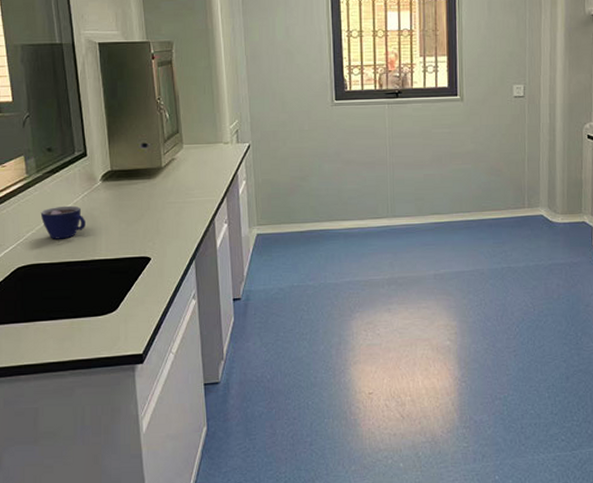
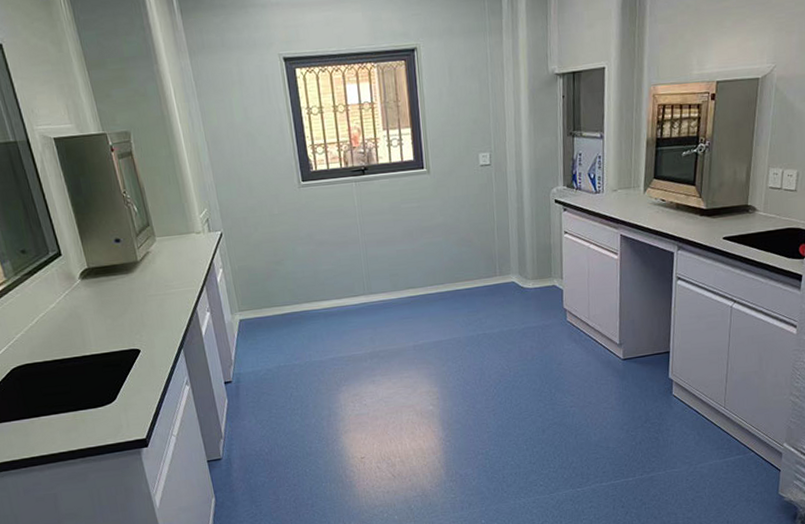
cup: present [40,205,85,239] -> none [25,305,72,339]

